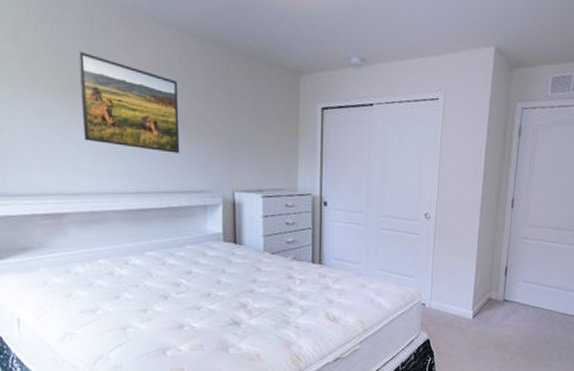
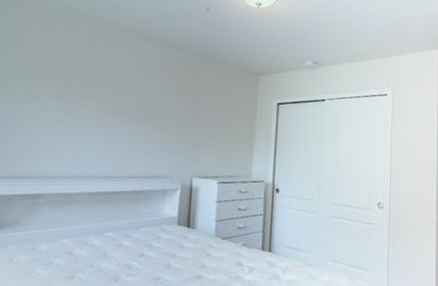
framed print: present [77,51,180,153] -> none [70,61,155,143]

